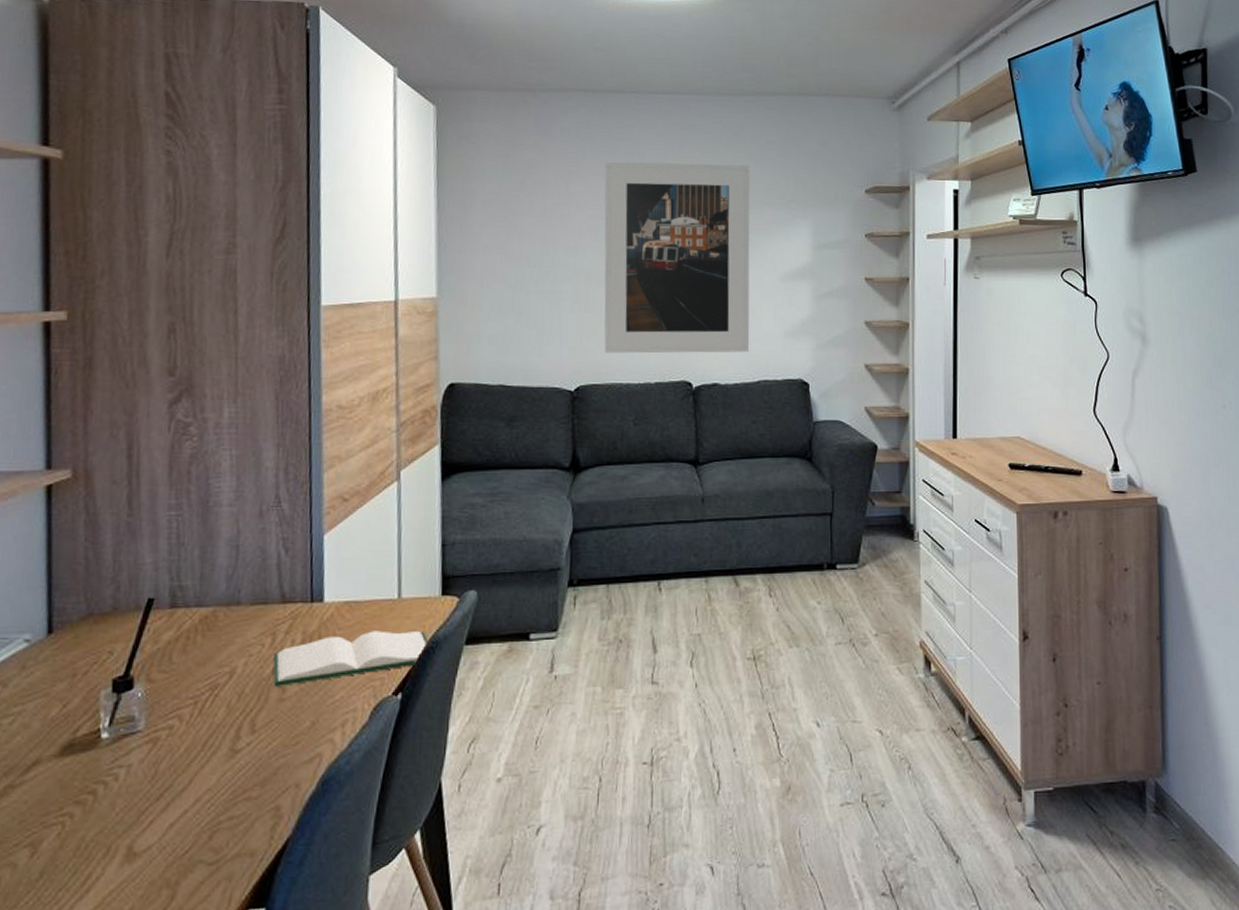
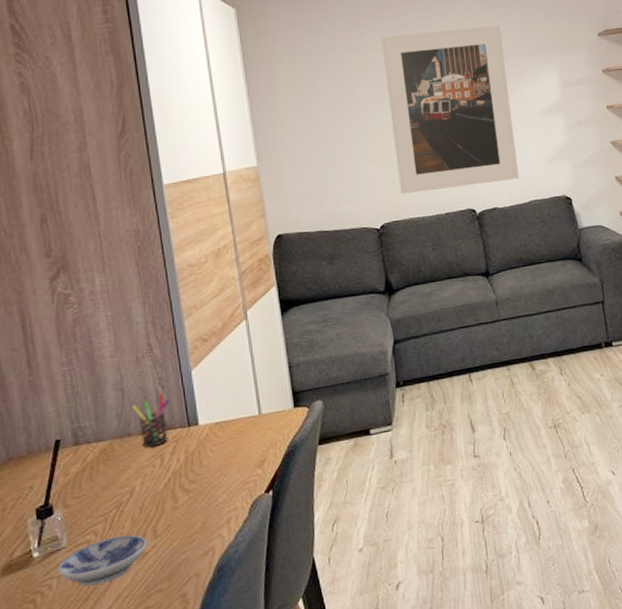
bowl: none [129,725,242,782] -> present [58,535,147,587]
pen holder: none [246,556,293,622] -> present [132,392,170,448]
hardback book: present [273,631,430,686] -> none [164,438,290,498]

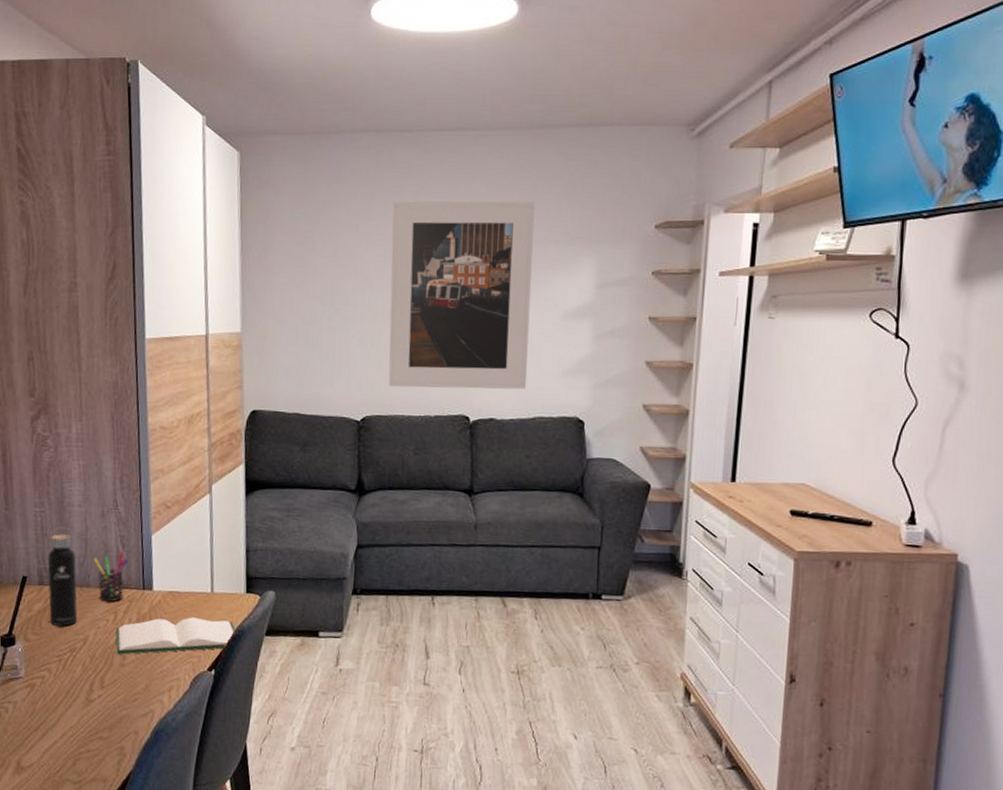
bowl: present [58,535,147,587] -> none [15,678,94,719]
water bottle: none [82,380,121,484] -> present [47,527,78,627]
hardback book: none [164,438,290,498] -> present [116,617,237,655]

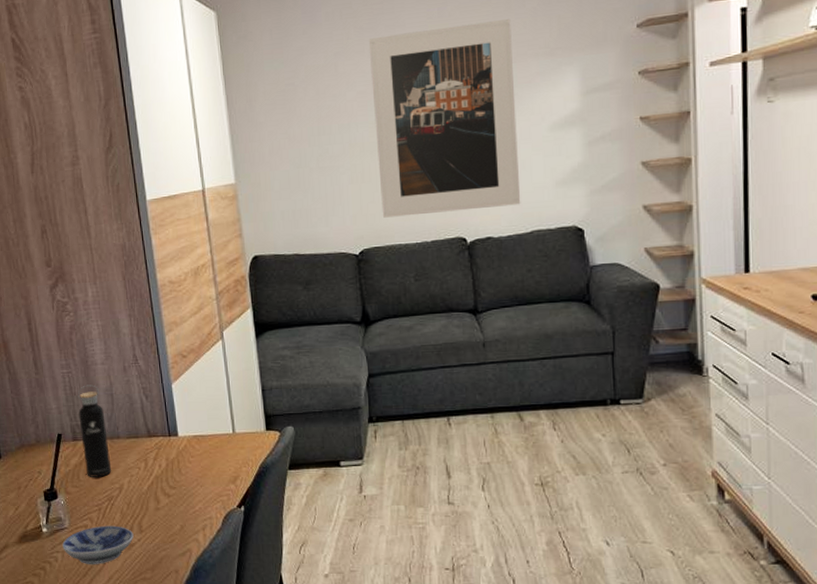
bowl: none [15,678,94,719] -> present [62,525,134,564]
pen holder: present [93,550,129,602] -> none [120,402,153,451]
hardback book: present [116,617,237,655] -> none [148,458,261,499]

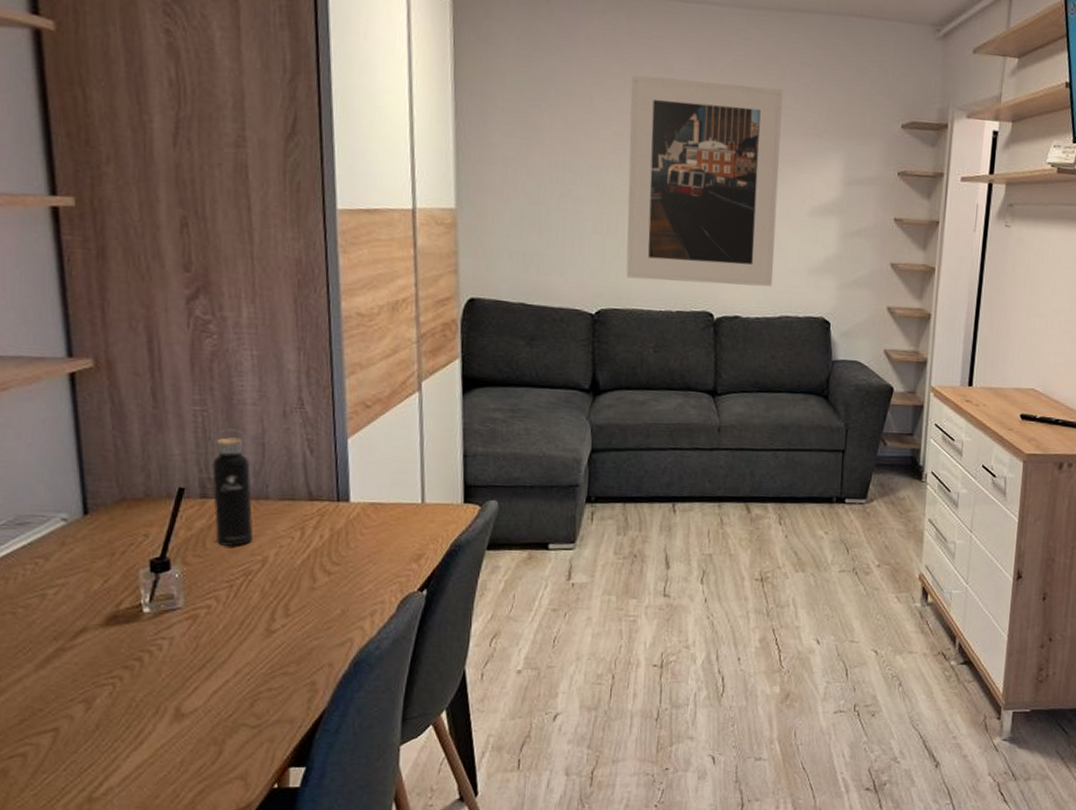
bowl: present [62,525,134,564] -> none [171,607,276,655]

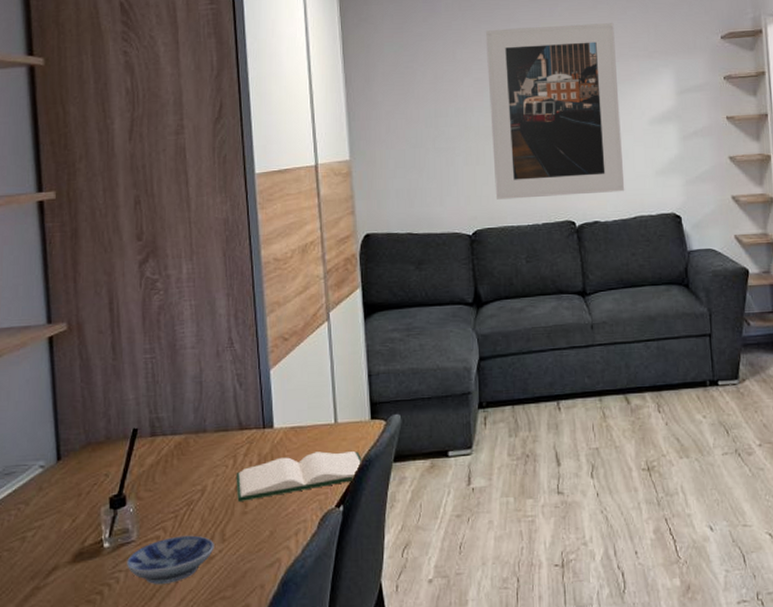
bowl: none [171,607,276,655] -> present [127,535,214,584]
water bottle: present [212,428,254,547] -> none [160,371,194,480]
hardback book: none [303,531,453,576] -> present [236,451,364,501]

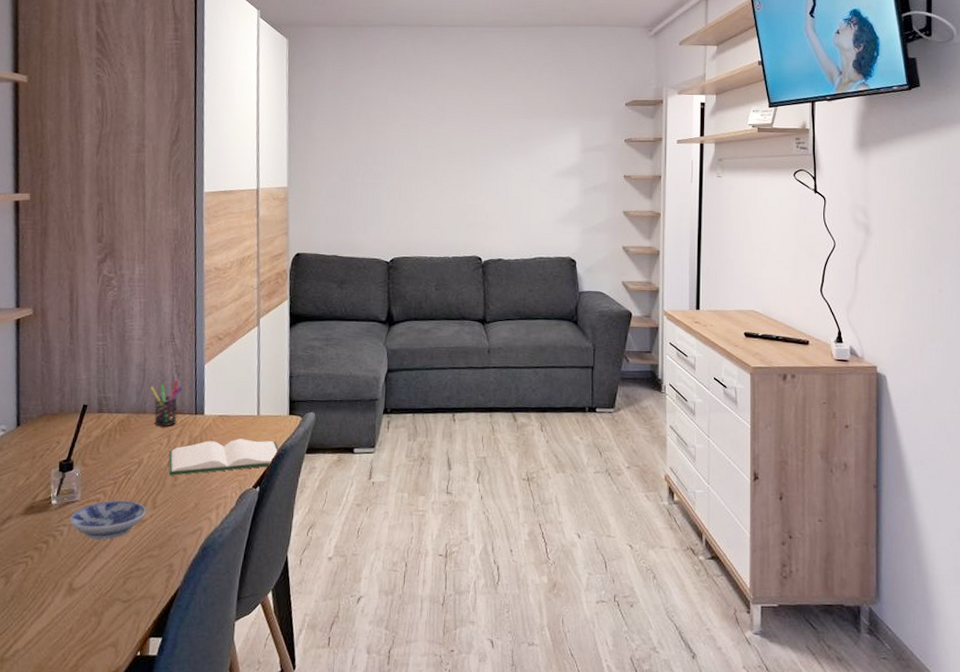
pen holder: none [209,390,247,447] -> present [150,379,183,427]
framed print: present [485,23,625,200] -> none [413,81,530,235]

